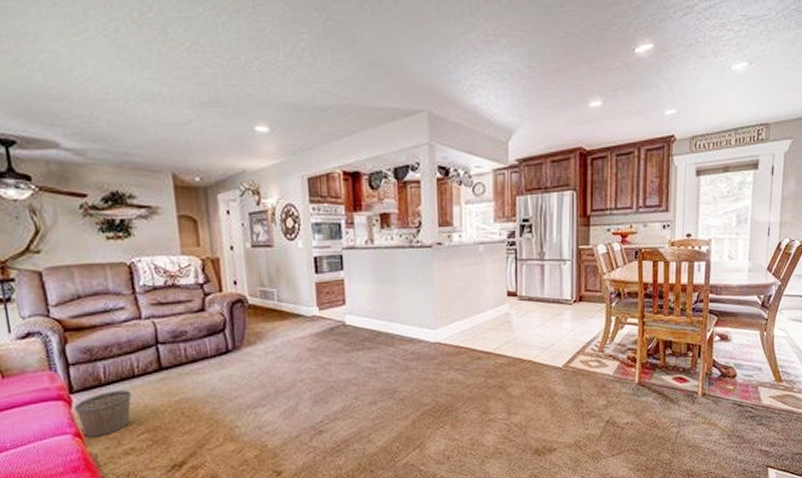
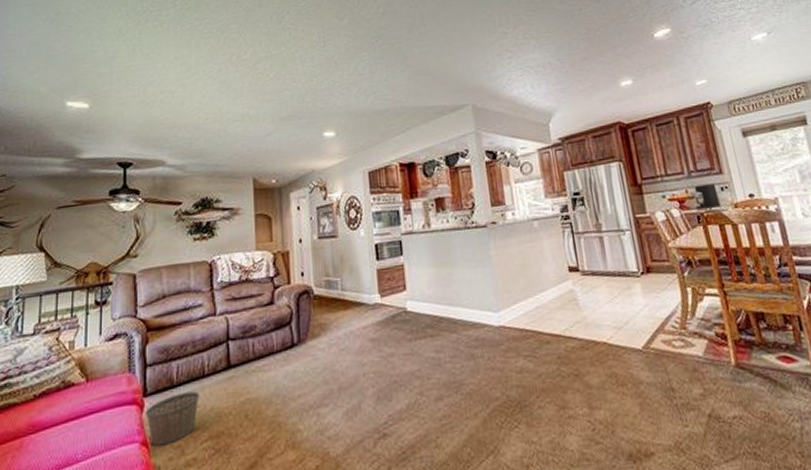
coffee maker: none [635,221,659,245] -> present [694,183,721,210]

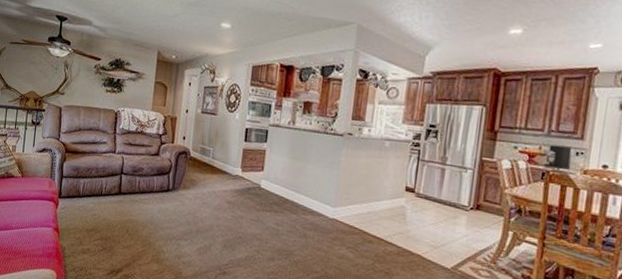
basket: present [144,391,200,446] -> none [58,202,97,235]

